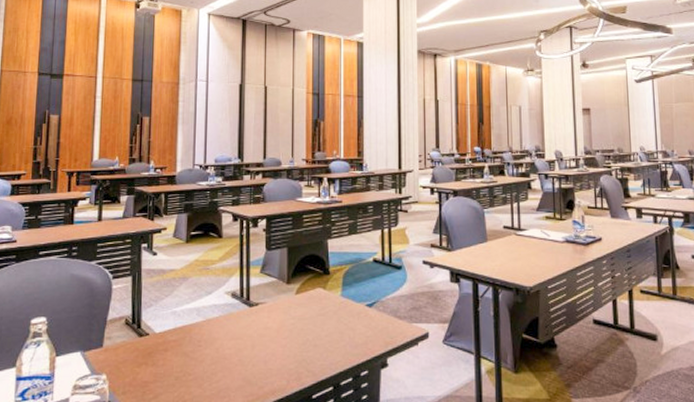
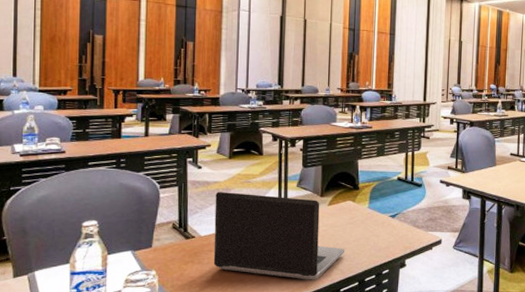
laptop computer: none [169,281,317,385] -> present [213,192,345,280]

